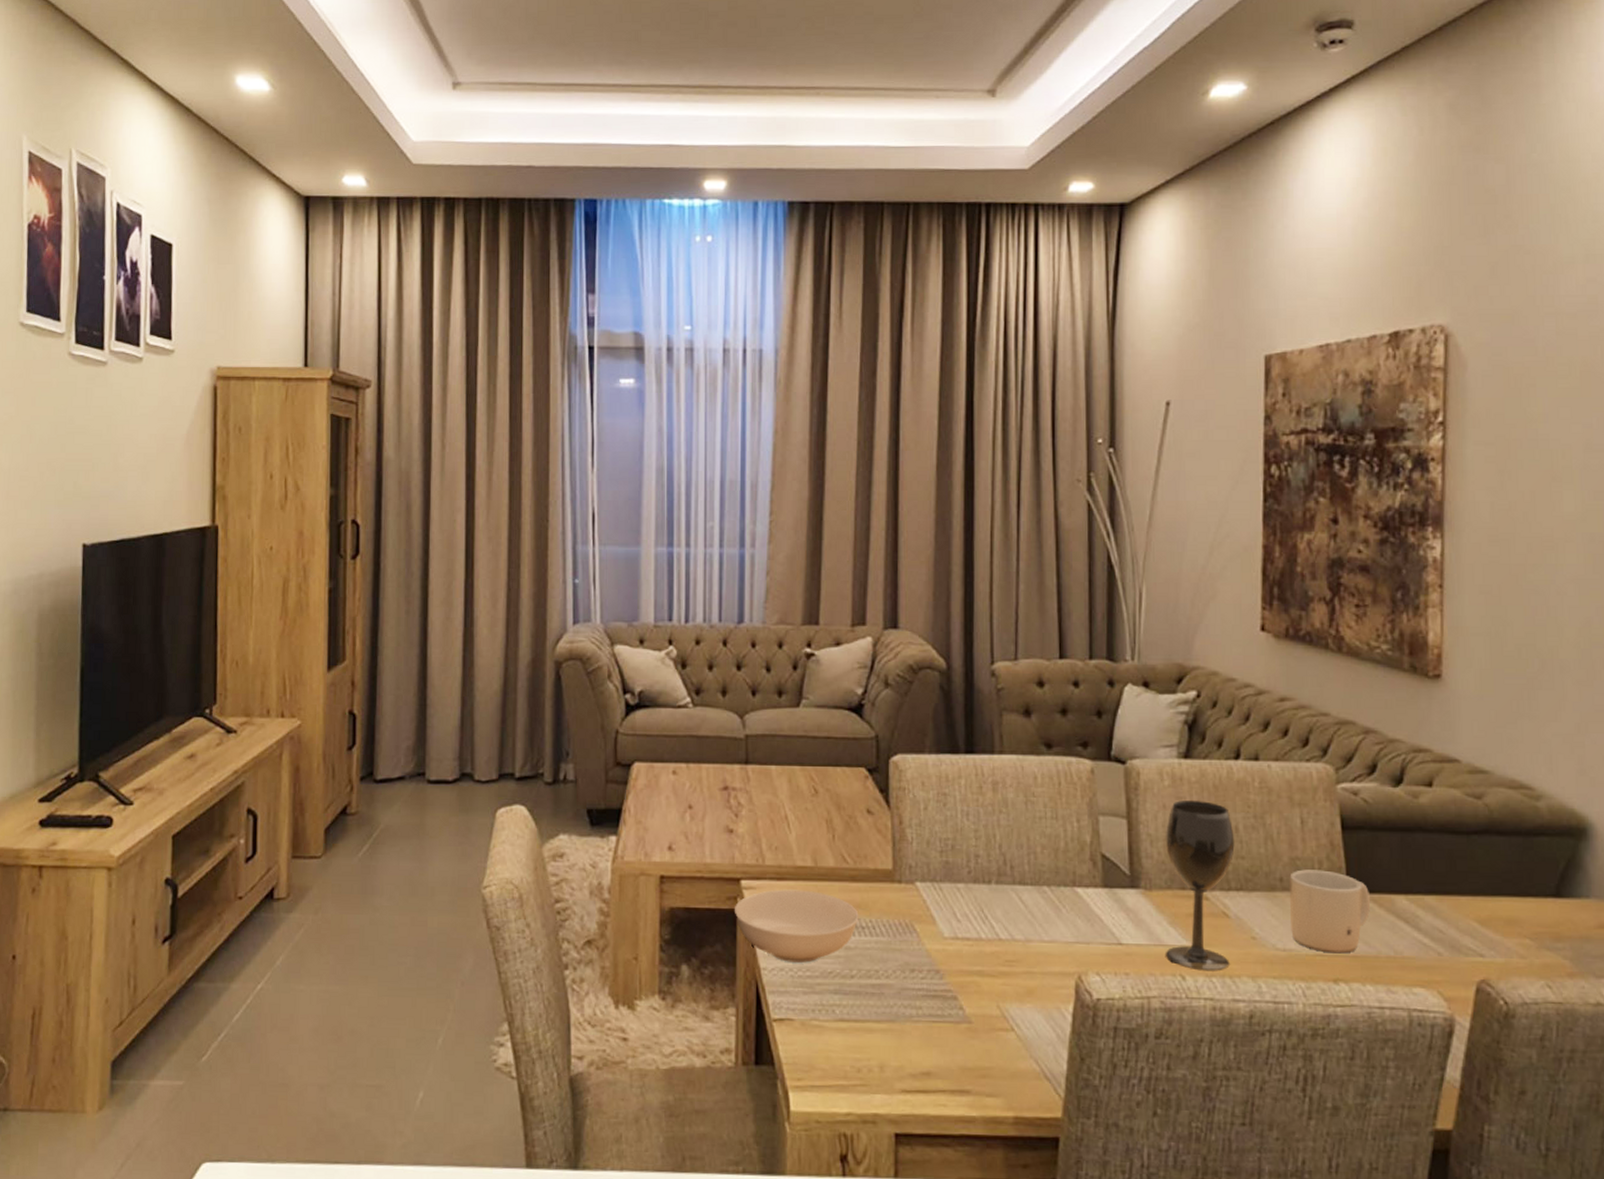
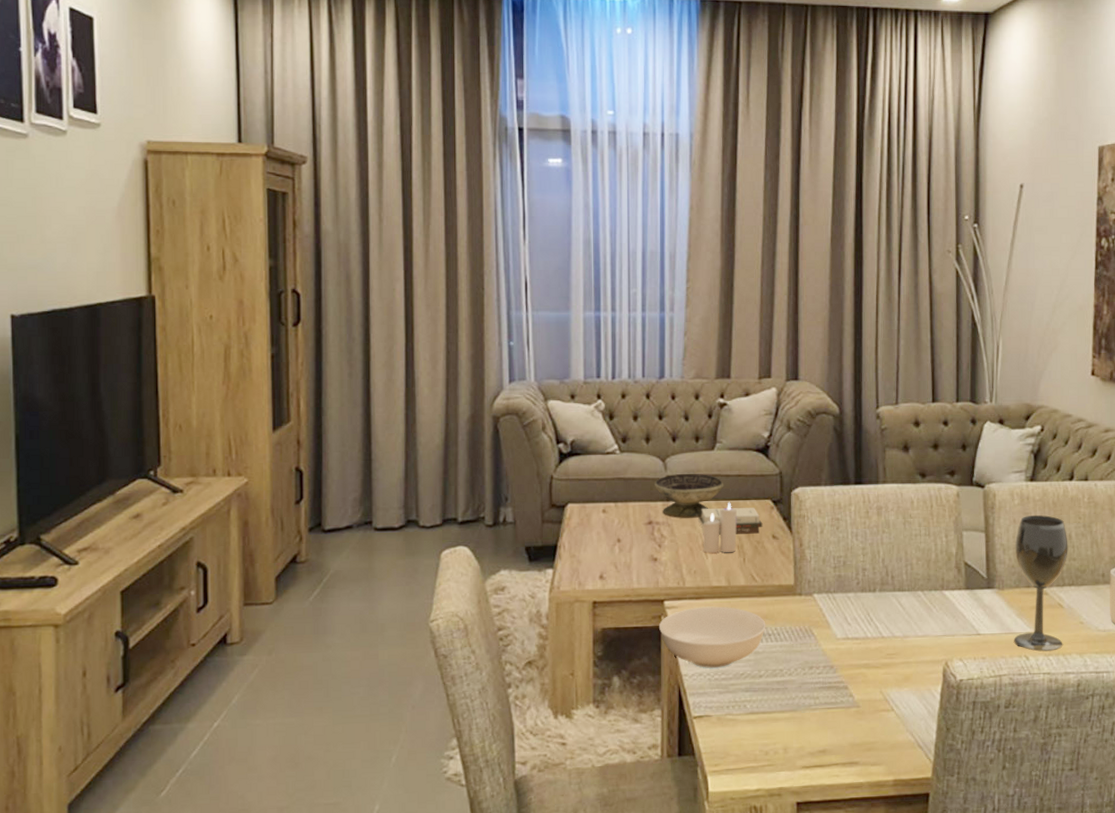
decorative bowl: none [731,732,811,785] -> present [655,473,724,518]
books: none [781,775,856,807] -> present [698,508,763,535]
candle: none [786,768,825,828] -> present [703,502,737,554]

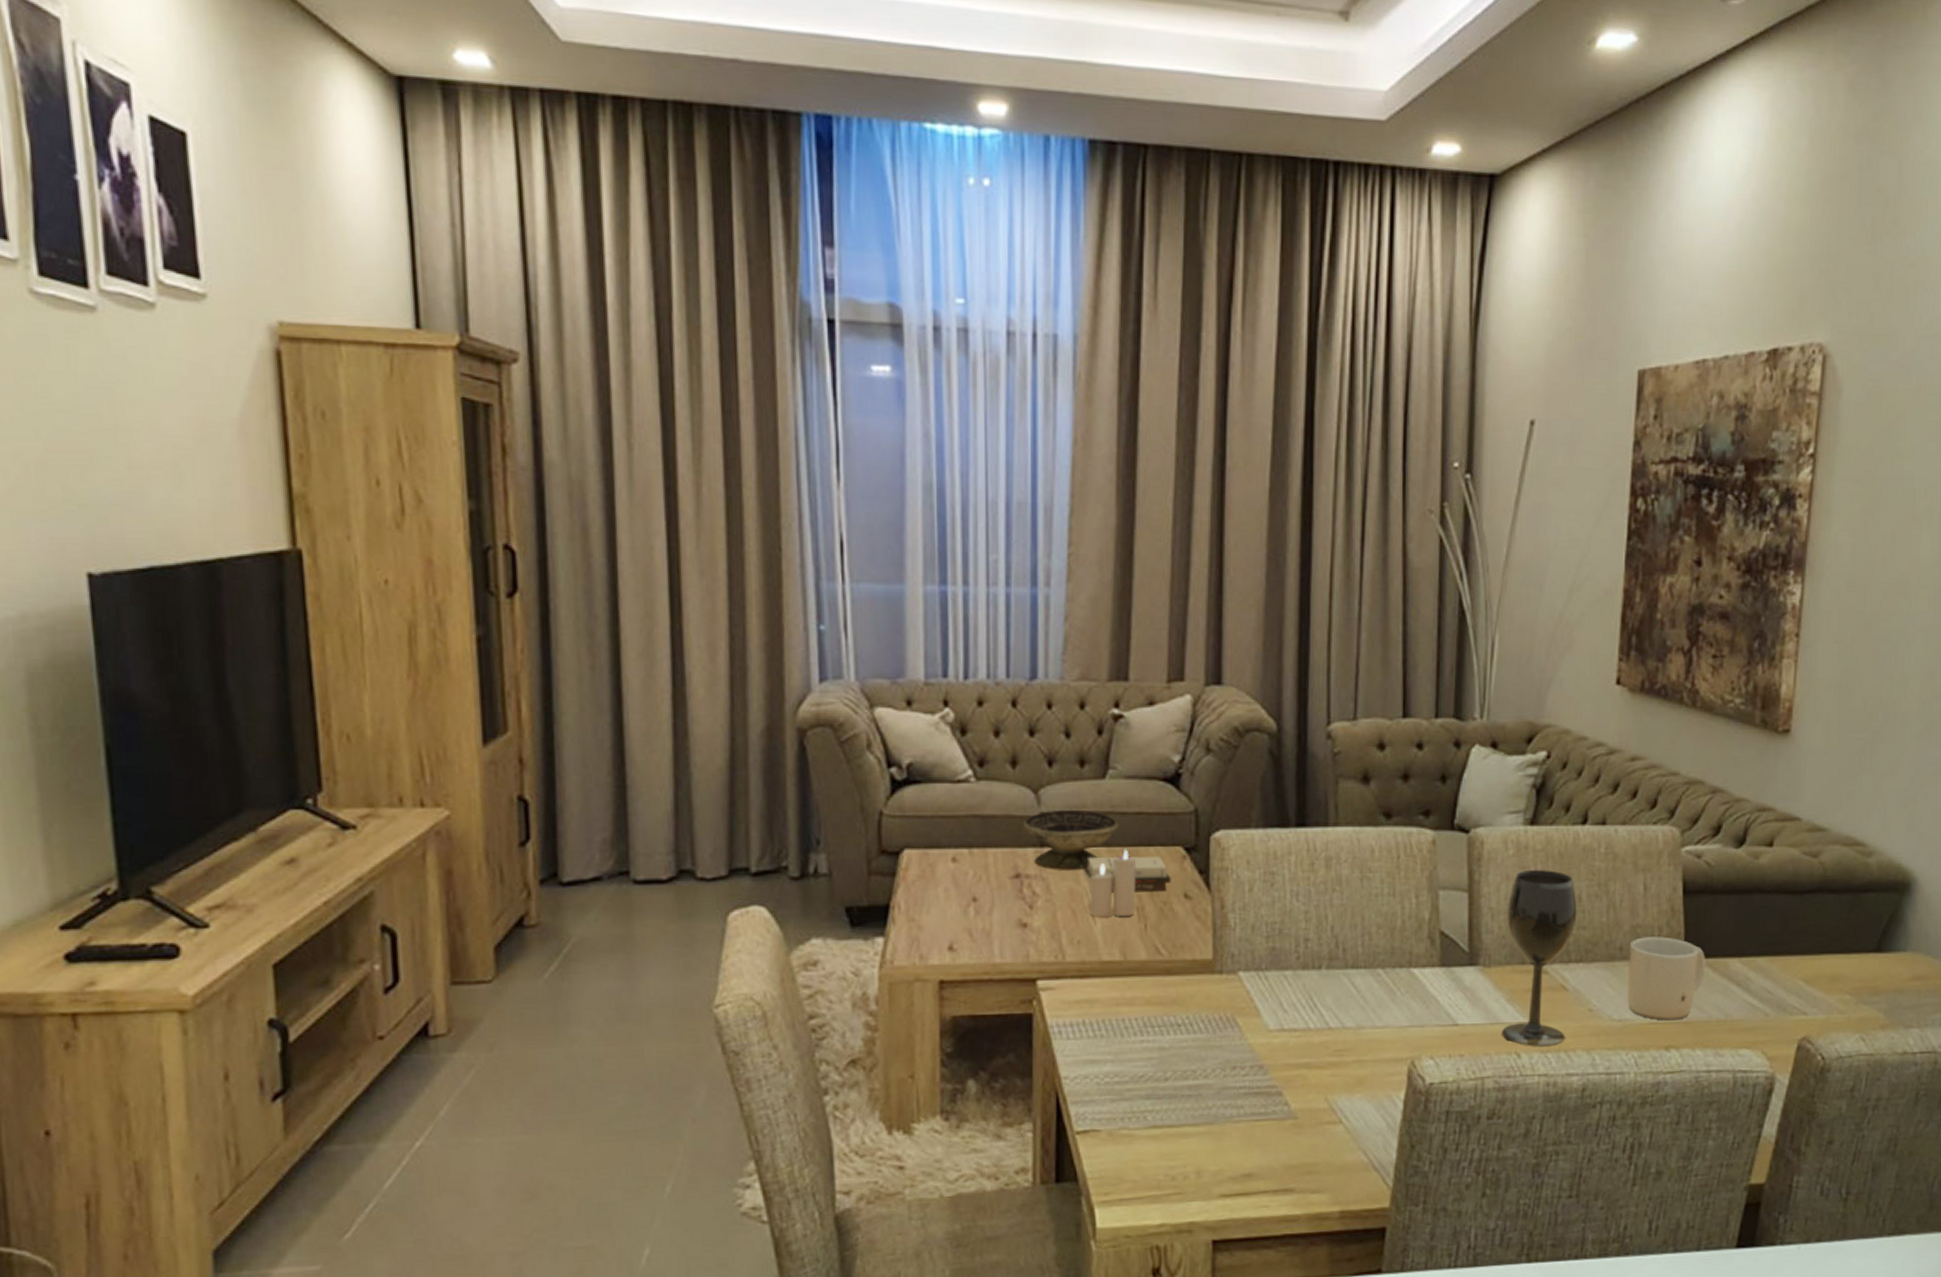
bowl: present [658,606,766,668] -> none [1029,987,1174,1068]

